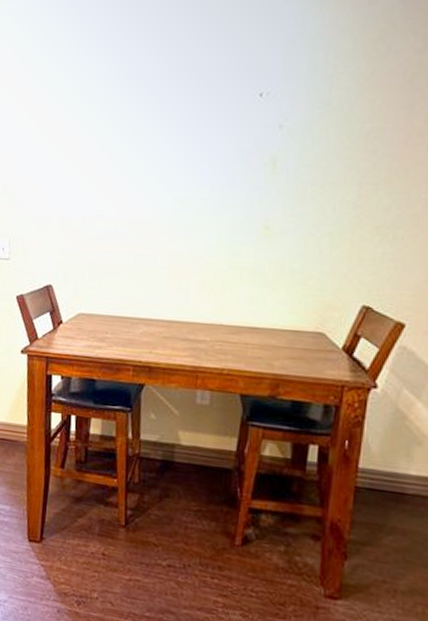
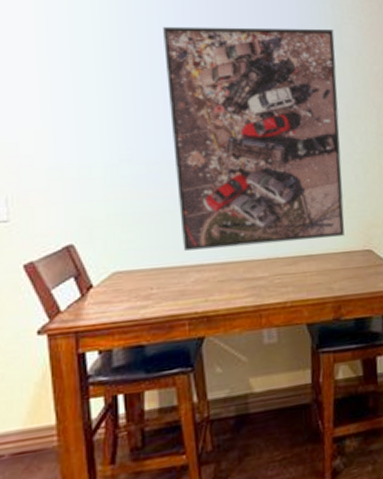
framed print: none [136,81,323,313] -> present [163,26,345,251]

